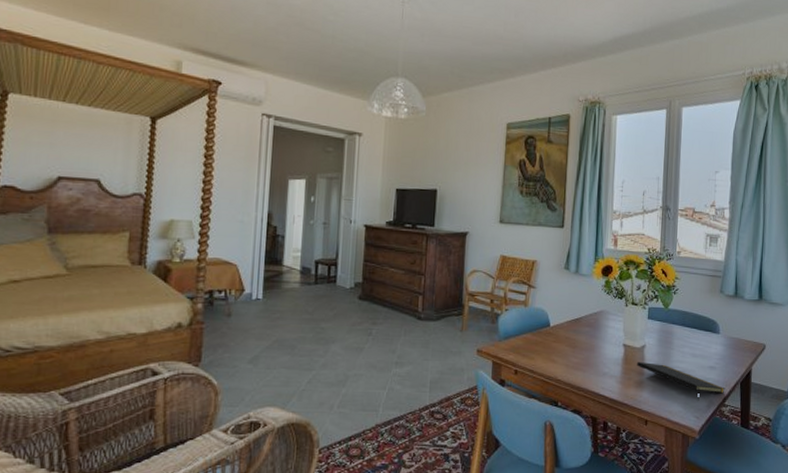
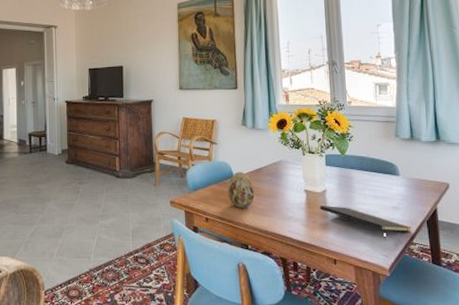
decorative egg: none [541,320,571,361] -> present [227,171,254,208]

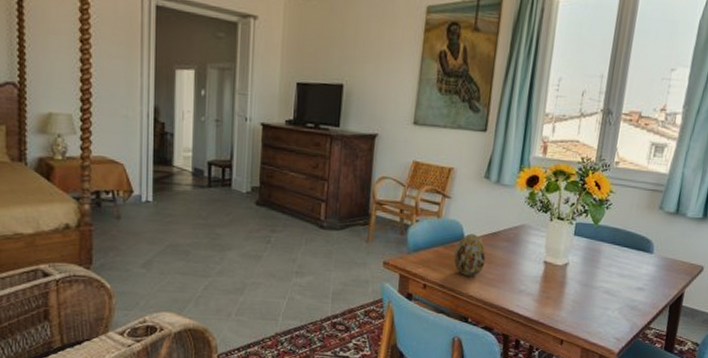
notepad: present [320,206,412,240] -> none [557,280,652,323]

